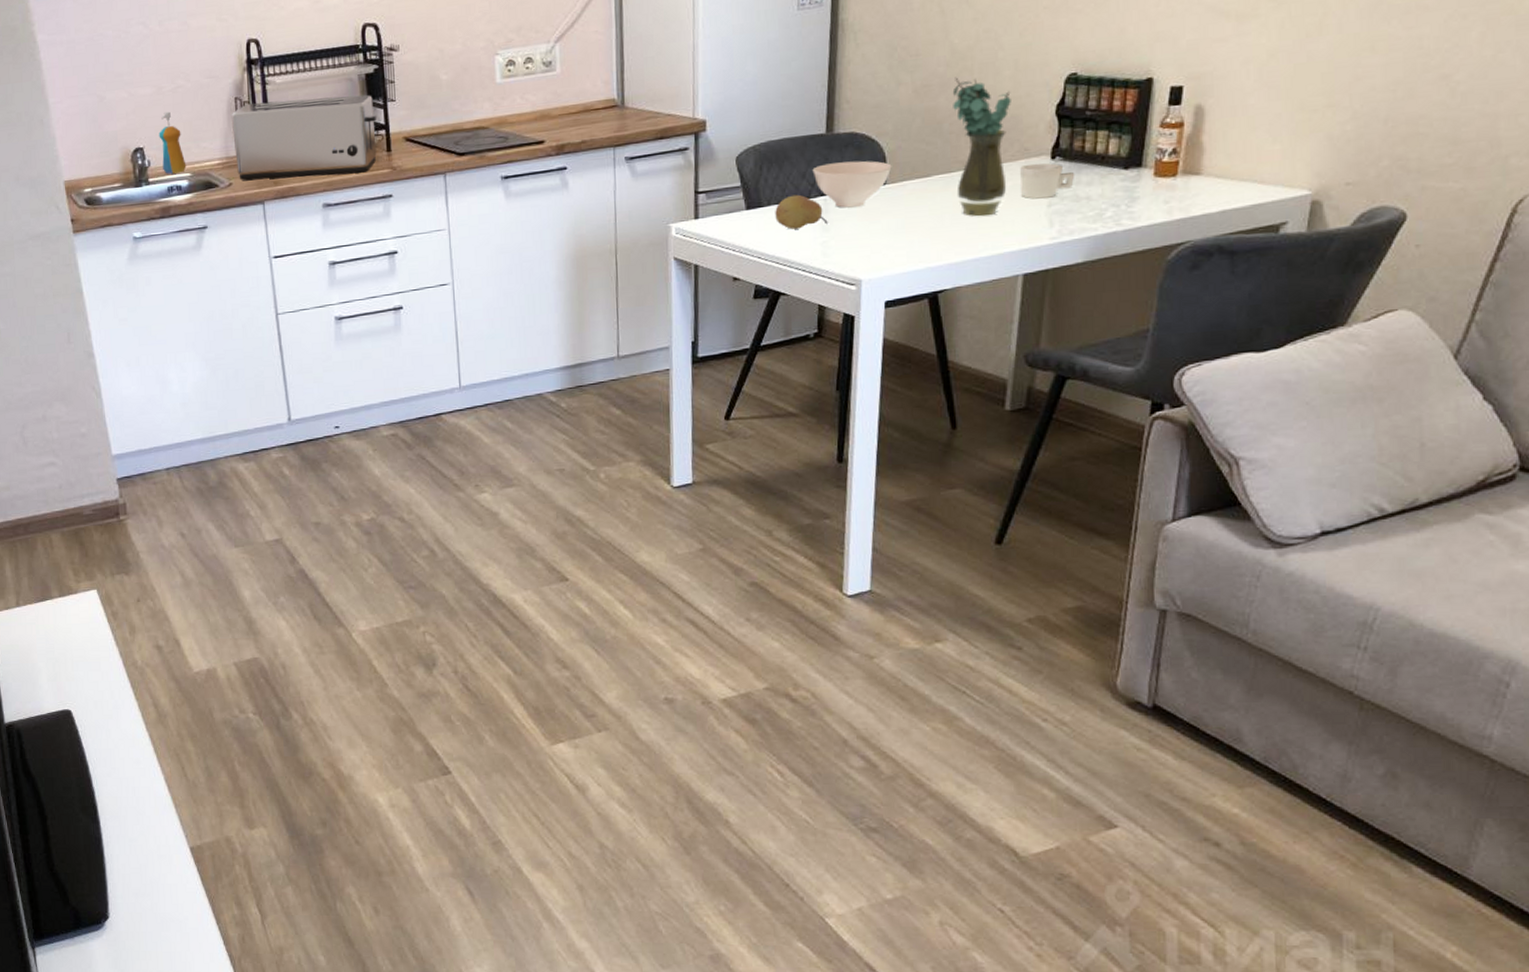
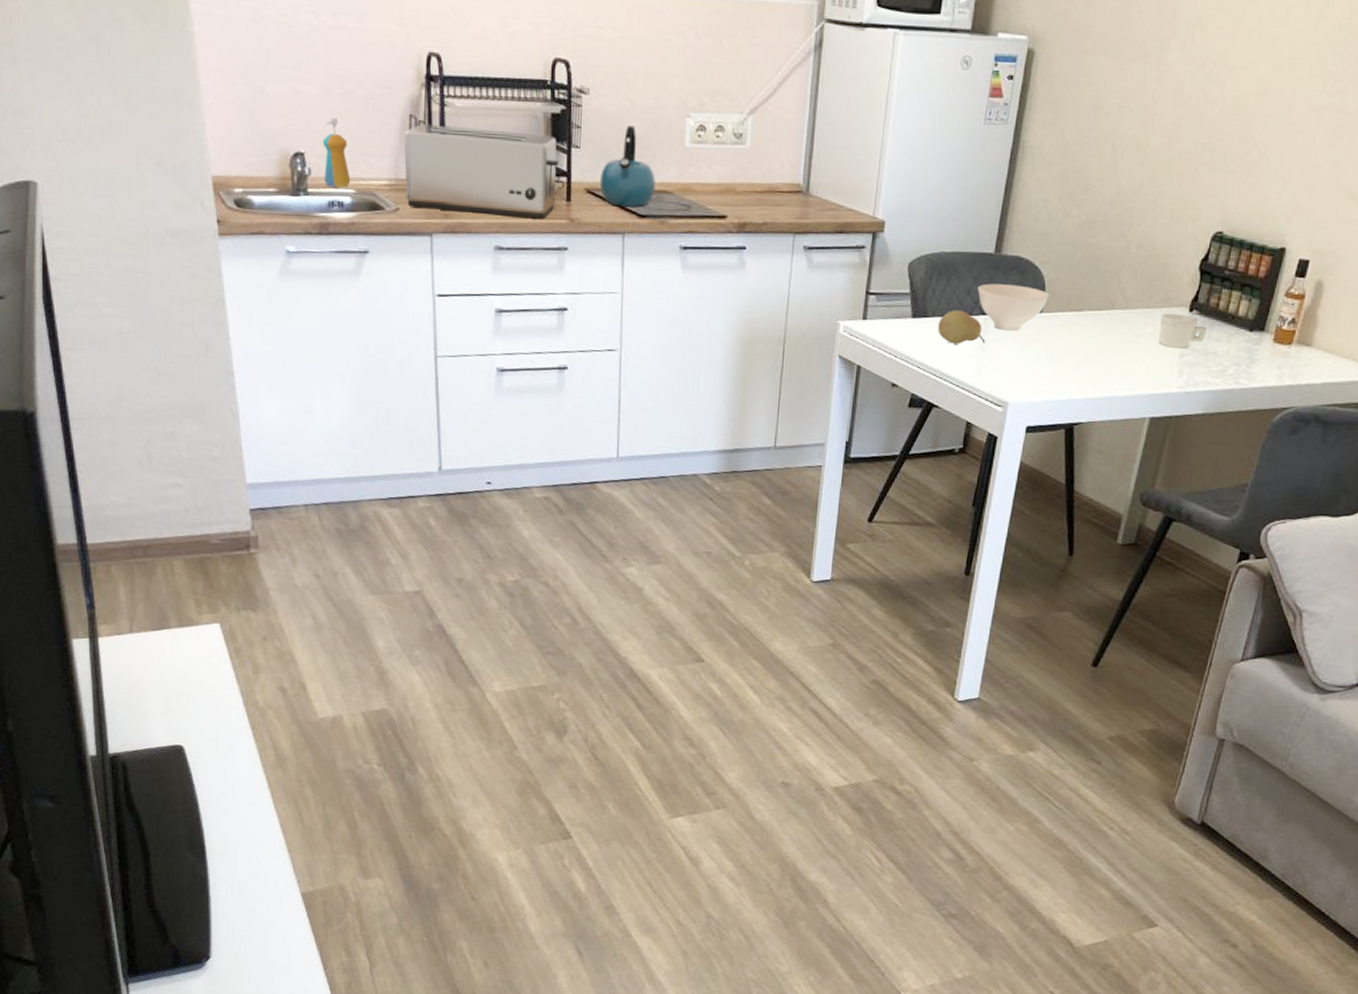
kettle: none [416,72,471,149] -> present [599,125,656,208]
vase: present [952,77,1011,217] -> none [1103,217,1164,358]

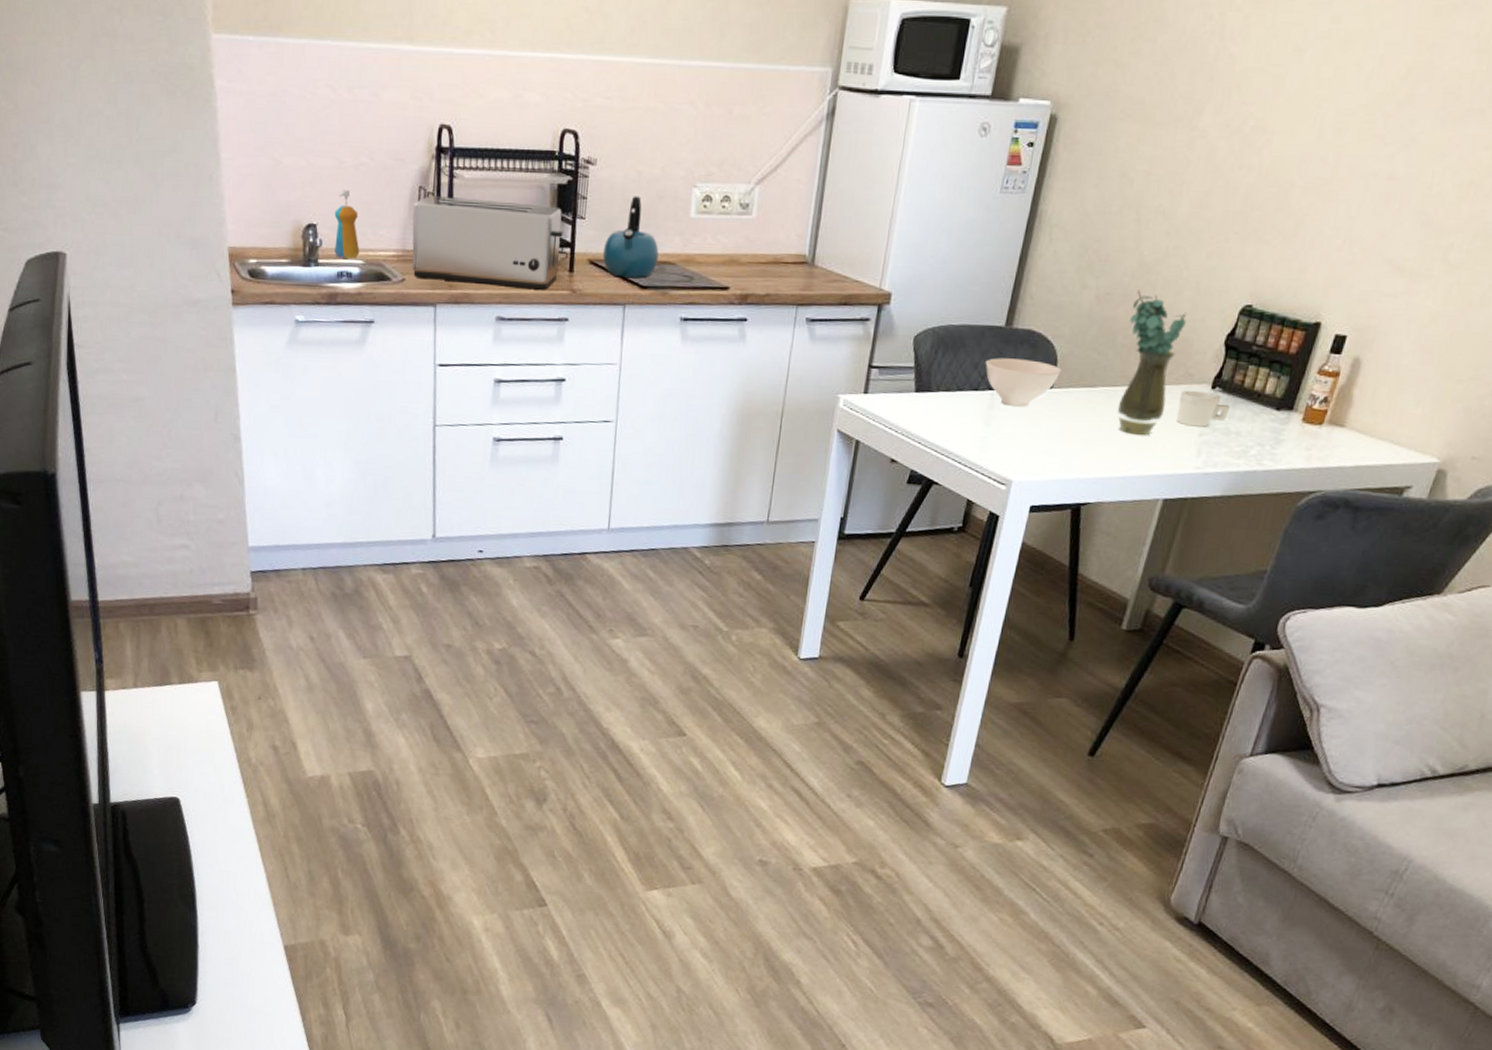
fruit: present [938,309,985,344] -> none [941,384,991,420]
vase: none [1103,217,1164,358] -> present [1116,290,1187,436]

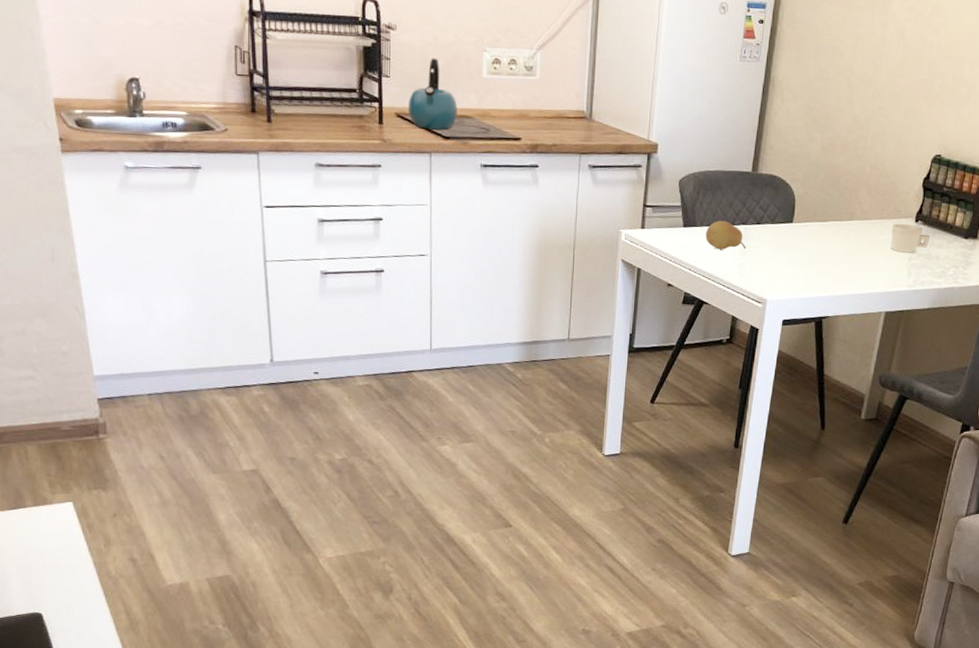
soap dispenser: present [334,189,360,259] -> none [155,47,183,110]
toaster: present [412,195,563,291] -> none [230,53,371,141]
fruit: none [941,384,991,420] -> present [705,220,746,250]
bowl: present [985,358,1062,407] -> none [738,198,799,238]
vase: present [1116,290,1187,436] -> none [844,142,893,261]

